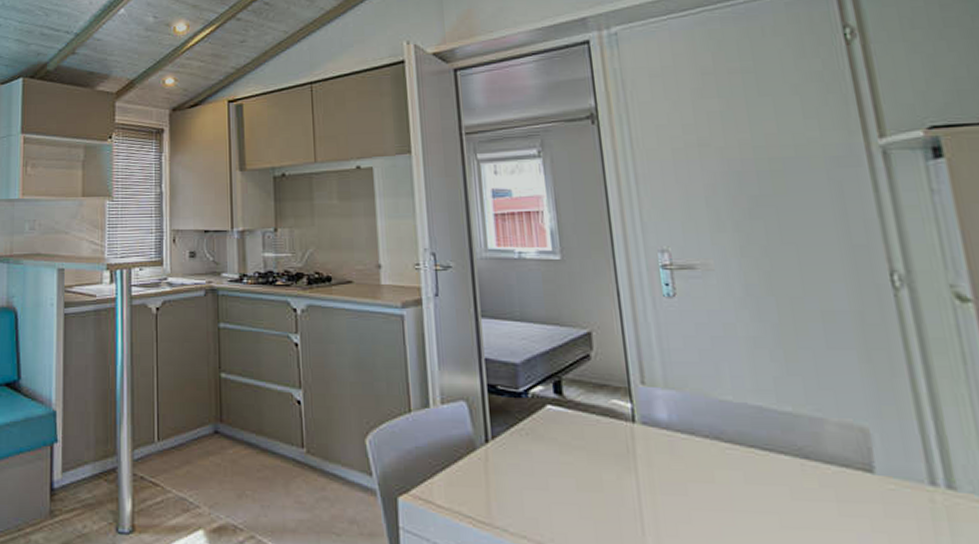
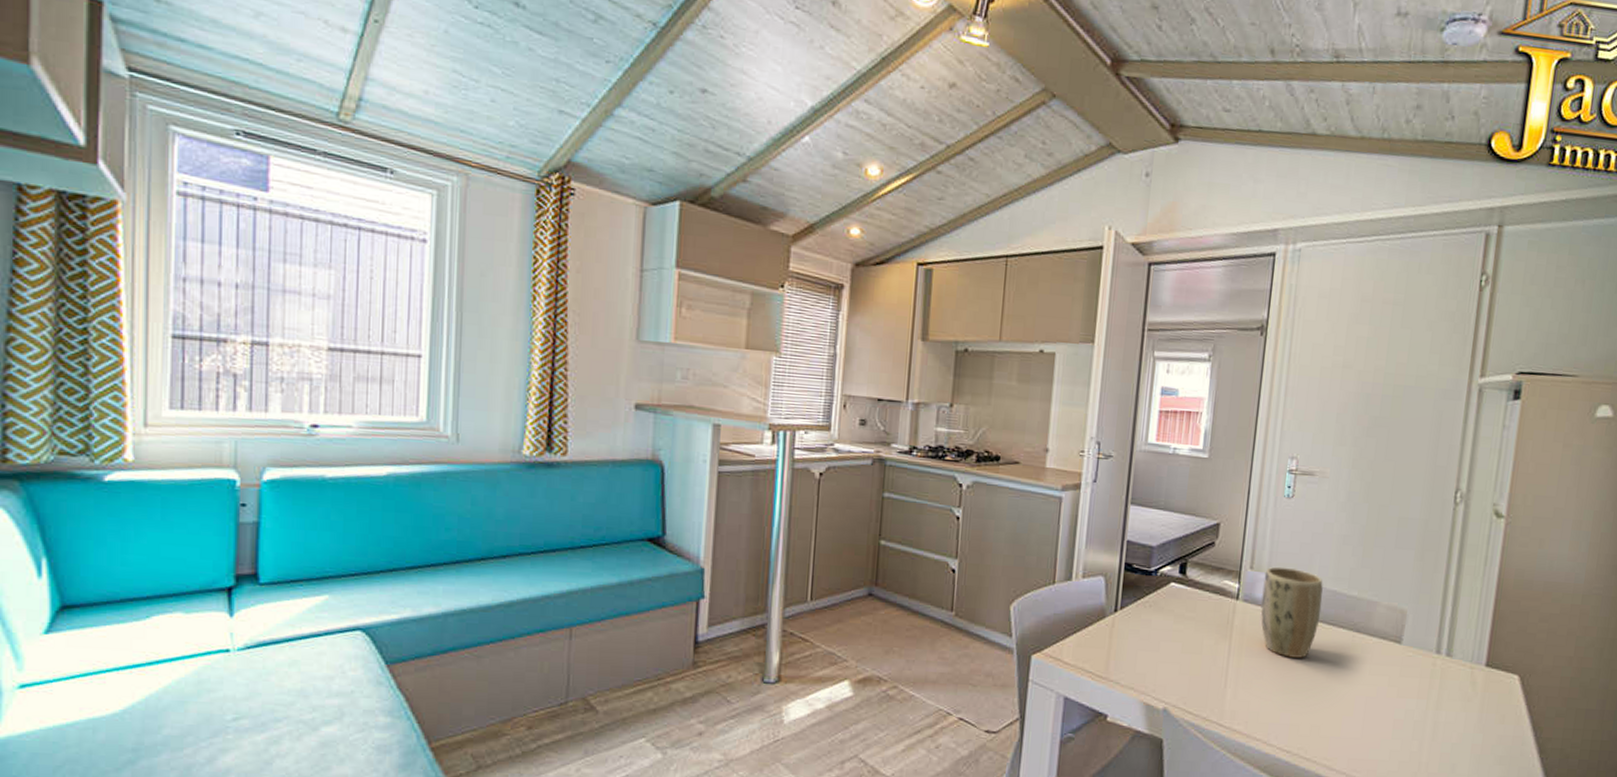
plant pot: none [661,379,750,495] -> present [1261,566,1324,658]

